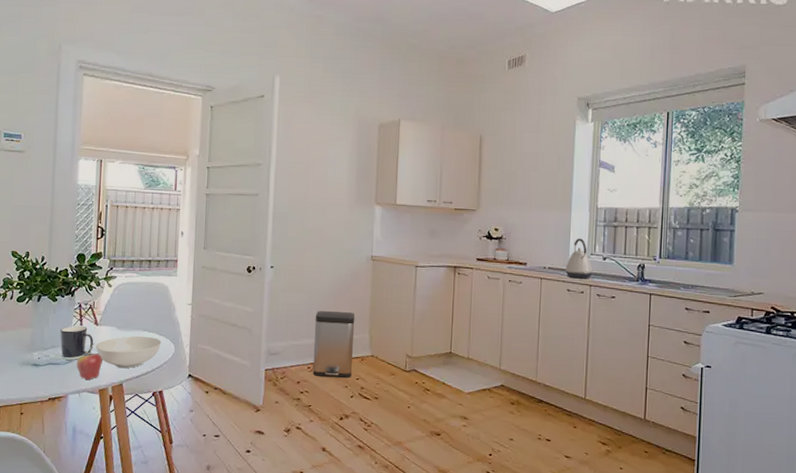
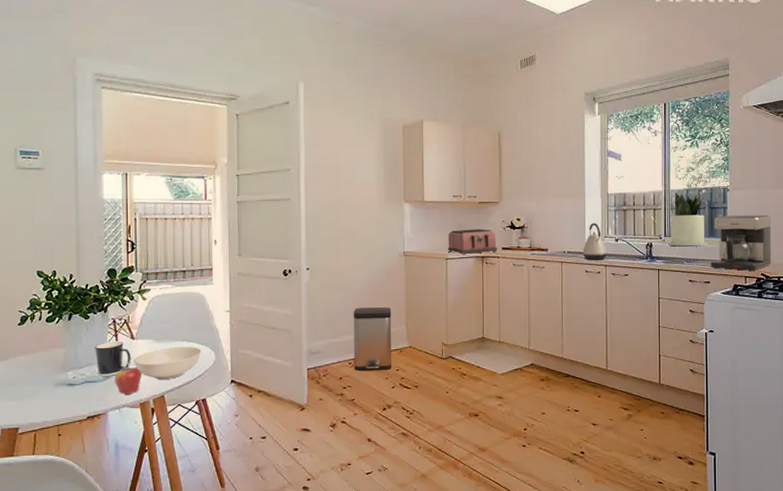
toaster: none [418,236,471,264] -> present [447,229,497,255]
planter: none [662,211,710,273] -> present [667,192,708,247]
coffee maker: none [712,239,786,303] -> present [711,215,771,271]

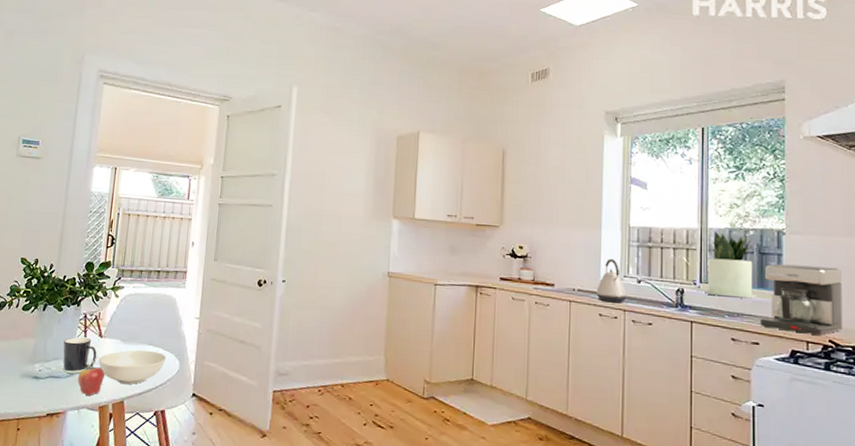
pedal bin: present [353,307,392,371] -> none [323,329,370,404]
toaster: present [447,229,497,255] -> none [437,253,494,283]

